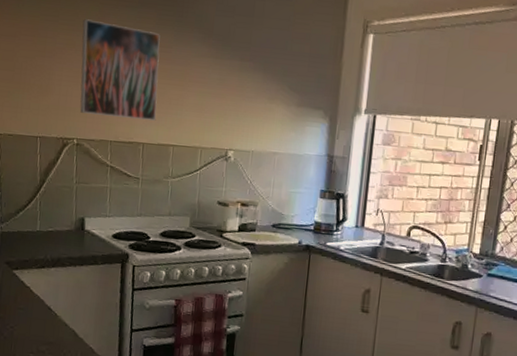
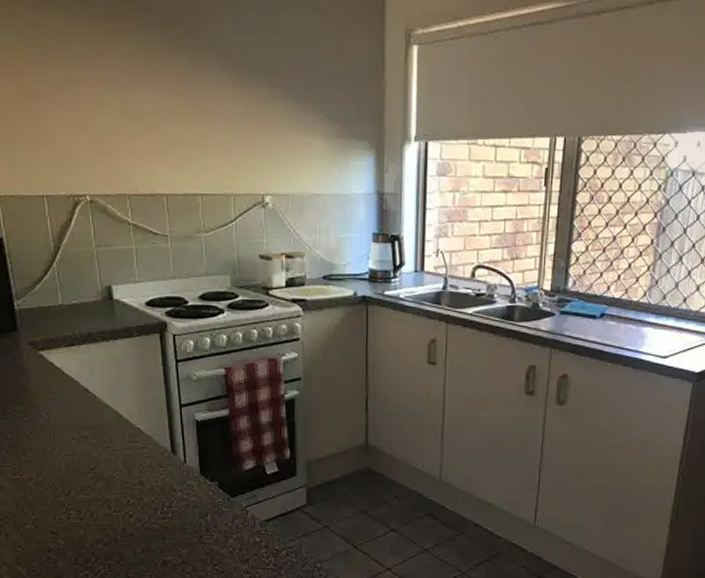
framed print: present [80,19,161,121] -> none [76,49,178,167]

